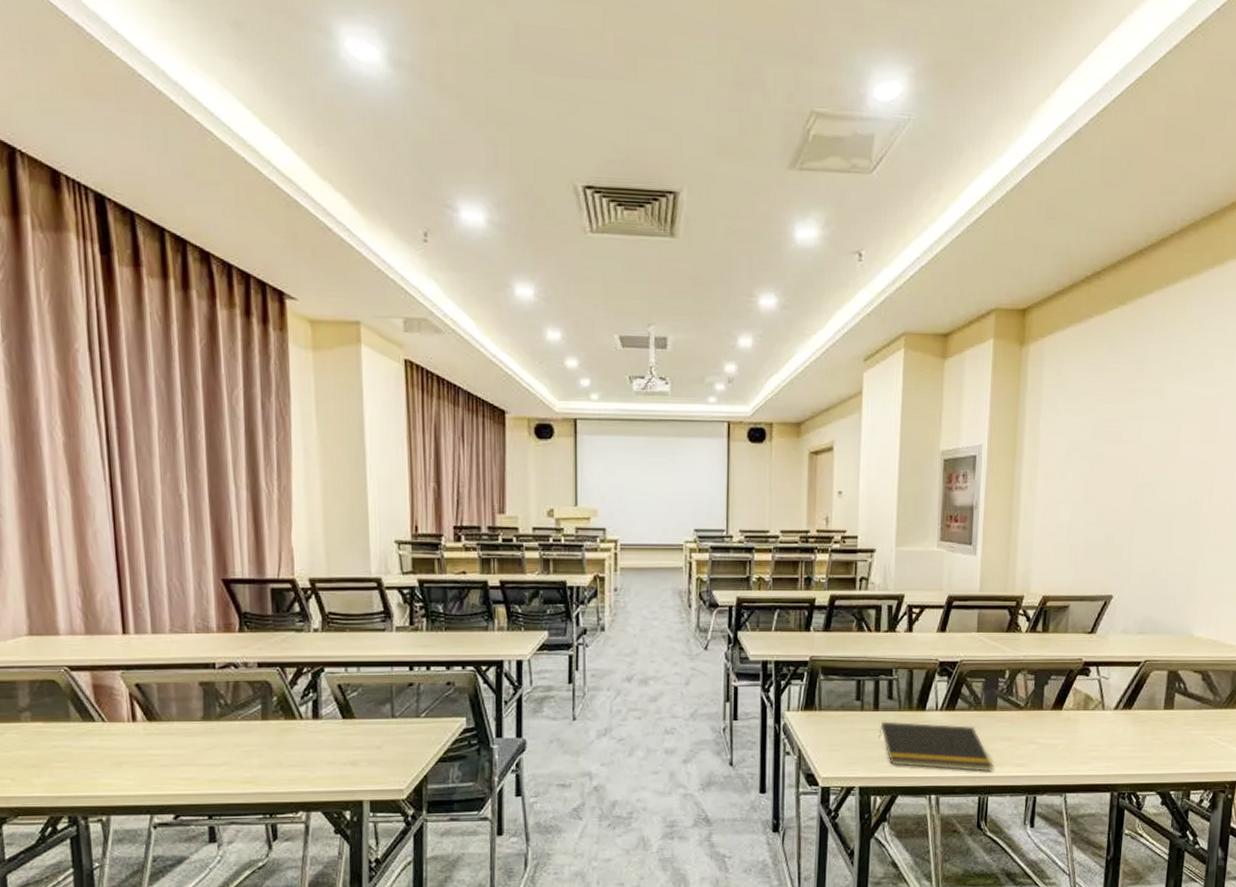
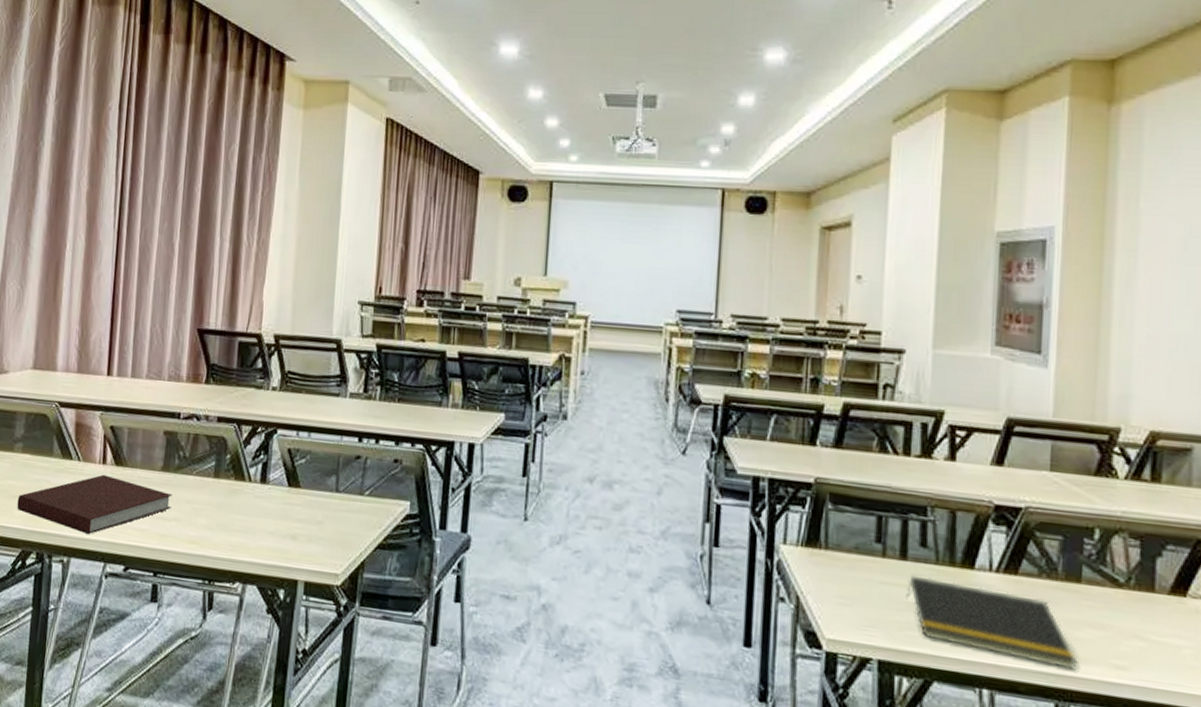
notebook: none [34,731,219,791] -> present [17,474,173,535]

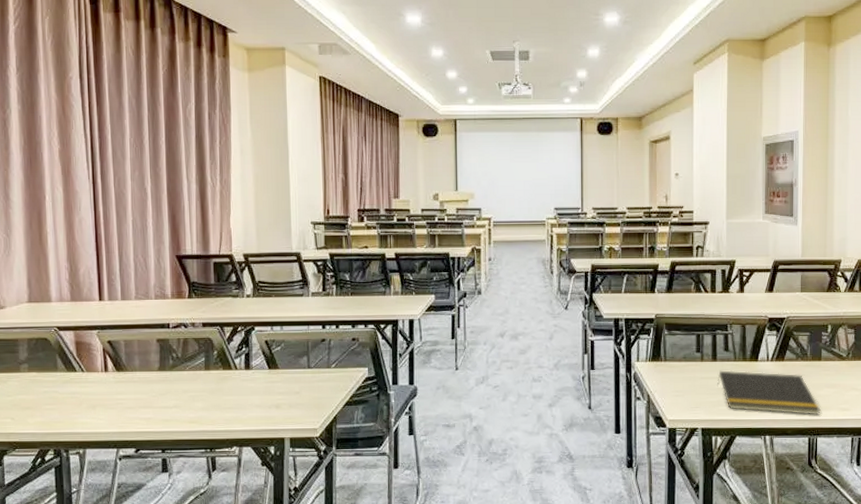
notebook: present [17,474,173,535] -> none [29,380,171,429]

